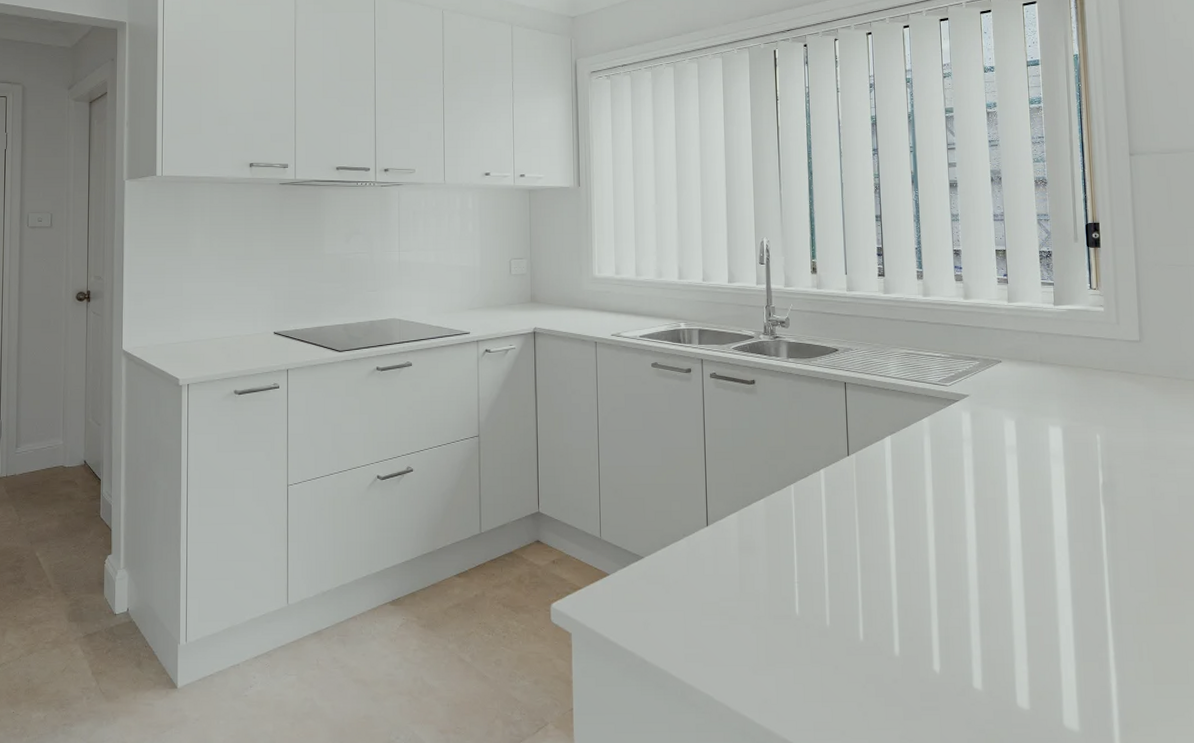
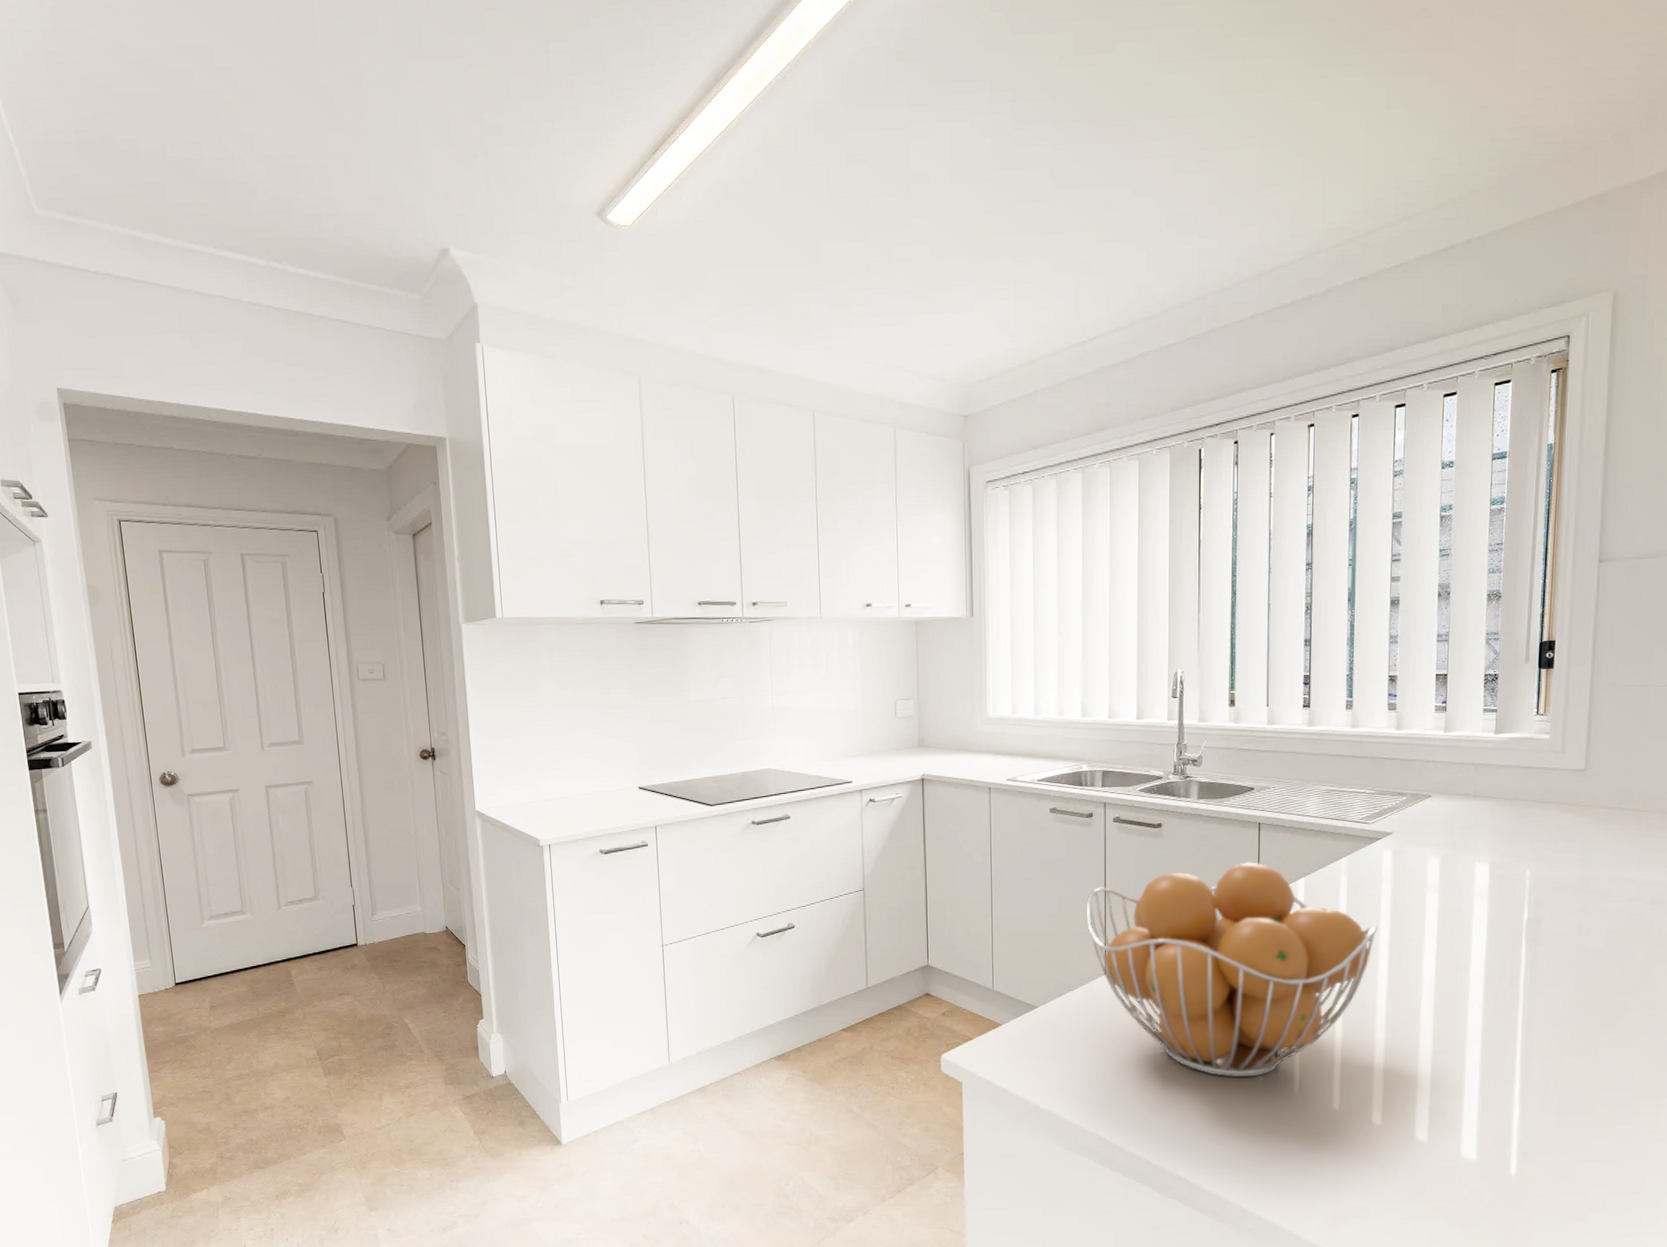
fruit basket: none [687,419,963,636] -> present [1086,862,1378,1078]

